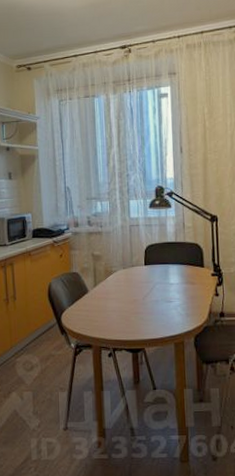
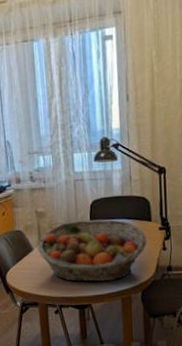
fruit basket: none [92,264,200,326] -> present [37,219,147,282]

